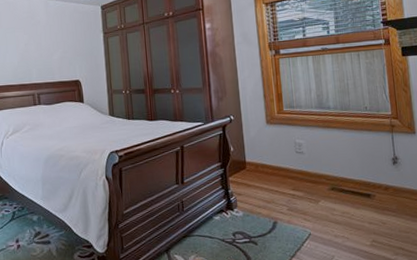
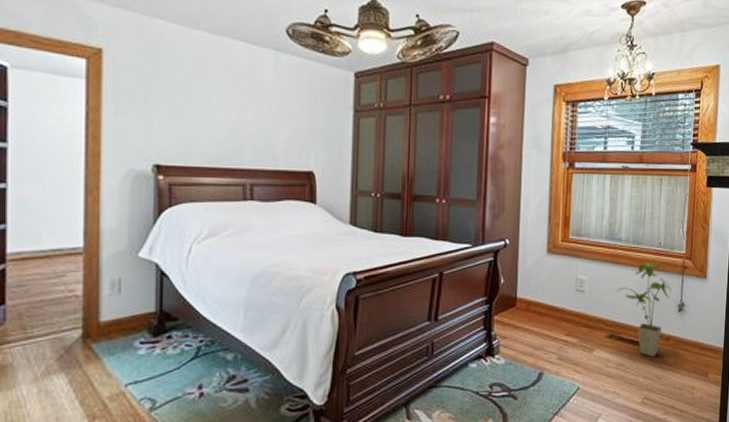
house plant: none [332,124,384,205] -> present [616,263,672,357]

